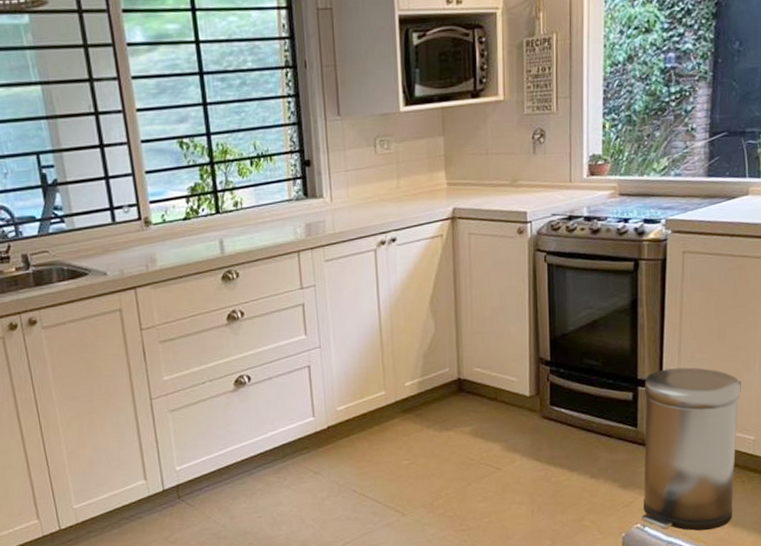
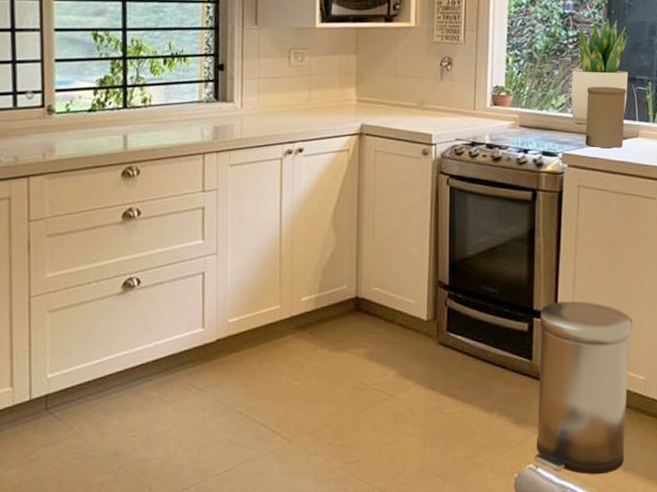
planter: none [675,68,738,187] -> present [571,18,629,125]
canister: none [690,143,735,211] -> present [585,86,626,149]

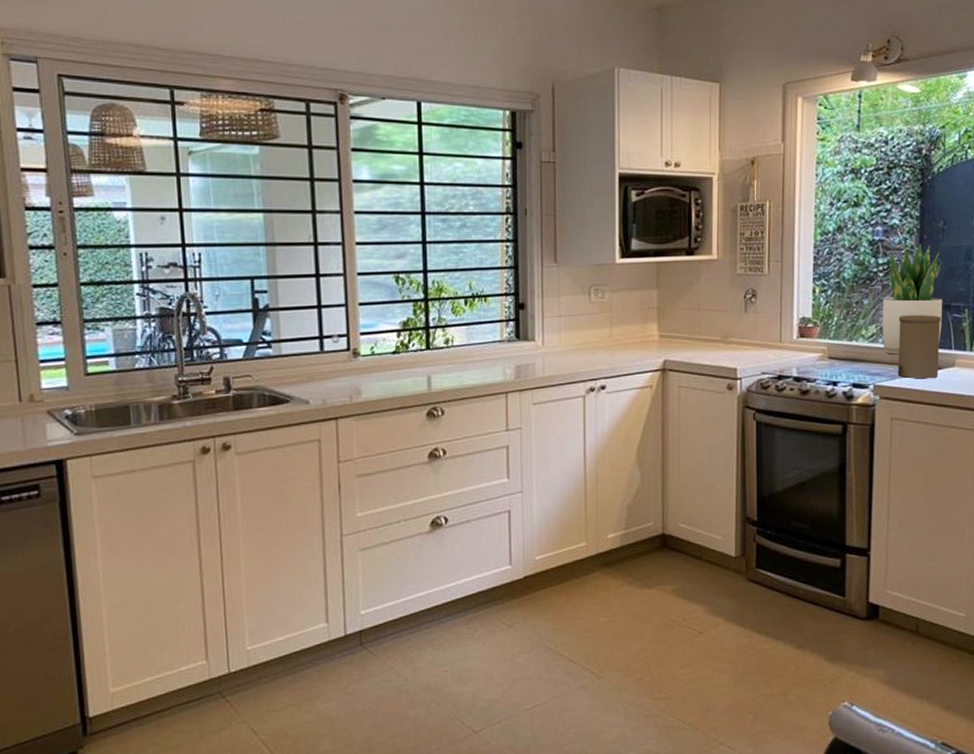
pedal bin: present [534,301,632,474] -> none [849,536,951,713]

